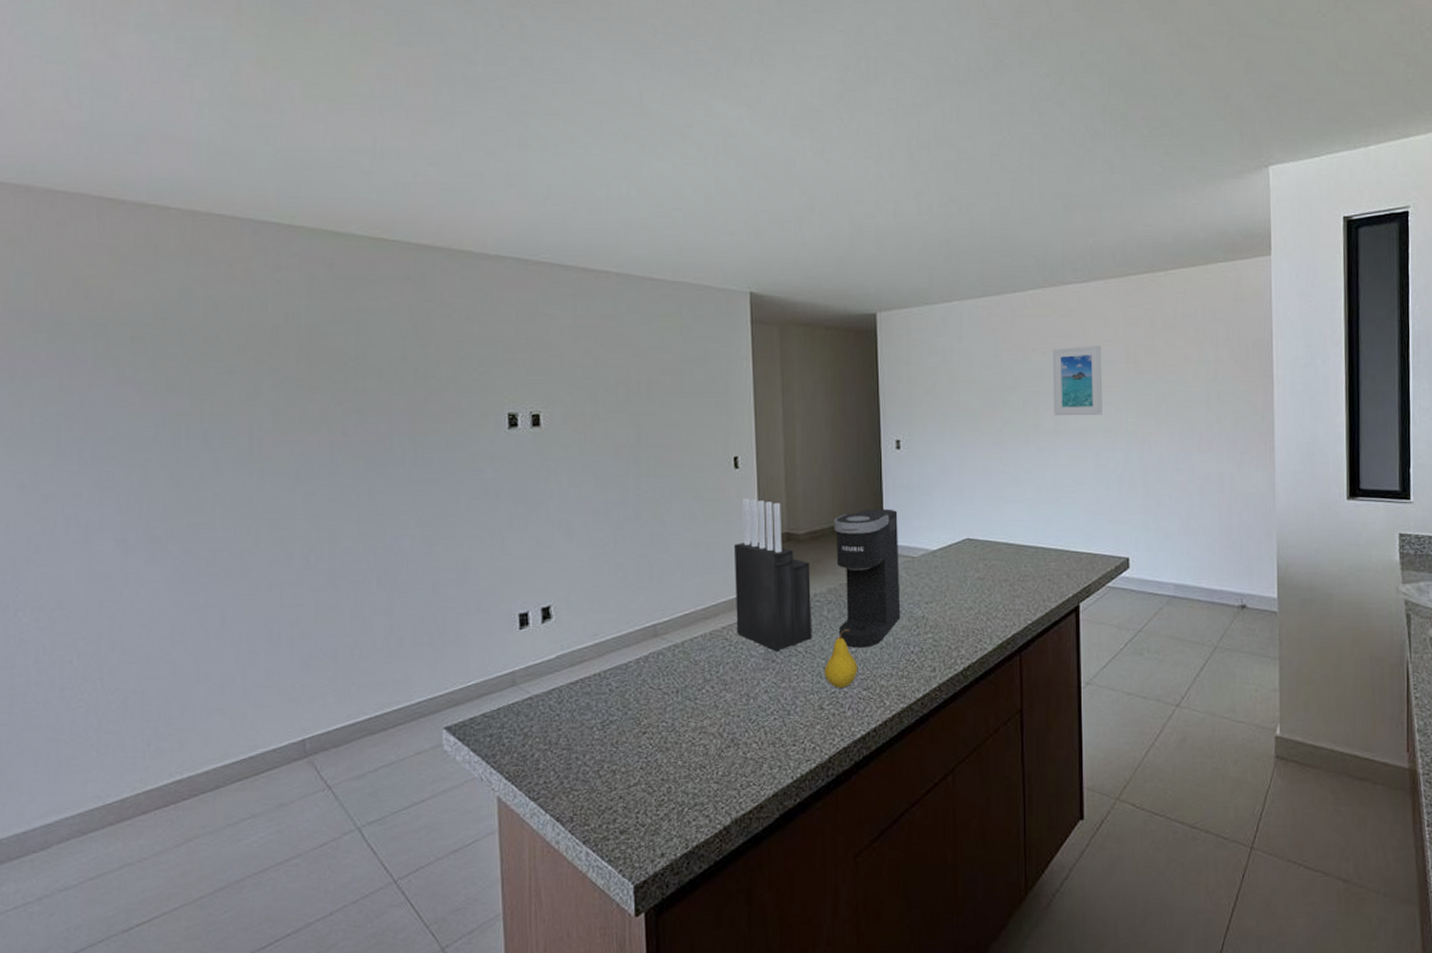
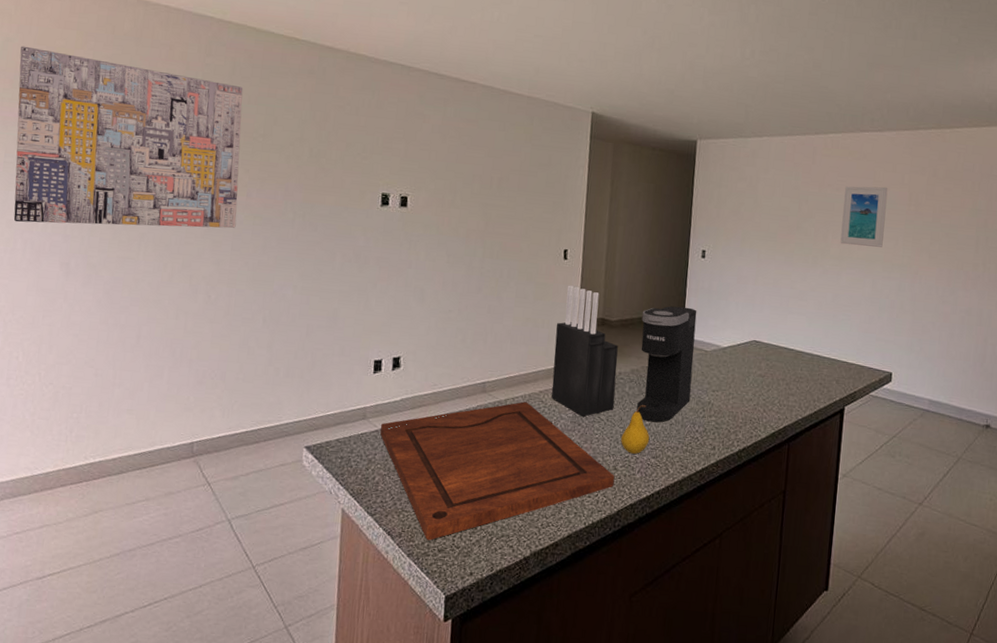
wall art: none [39,280,333,496] -> present [13,46,243,229]
cutting board: none [534,642,822,822] -> present [380,401,615,541]

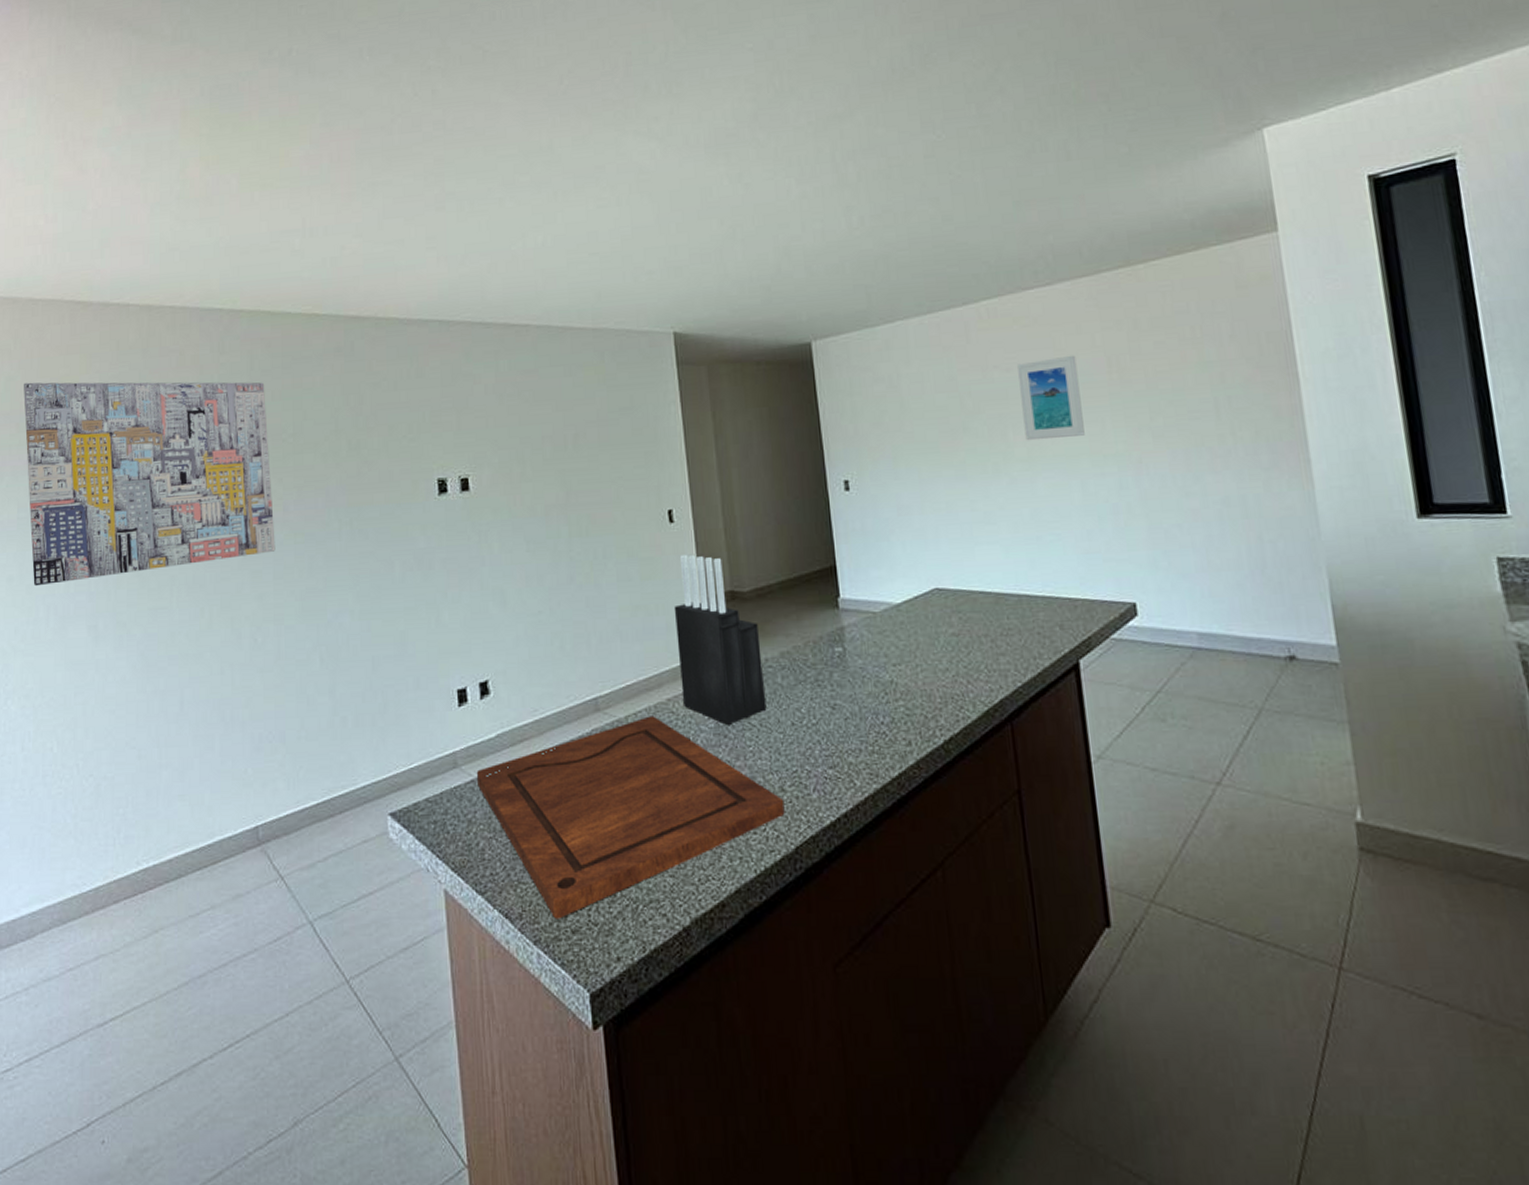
fruit: present [621,405,650,454] -> none [783,698,822,766]
coffee maker: present [637,306,697,423] -> none [781,558,866,719]

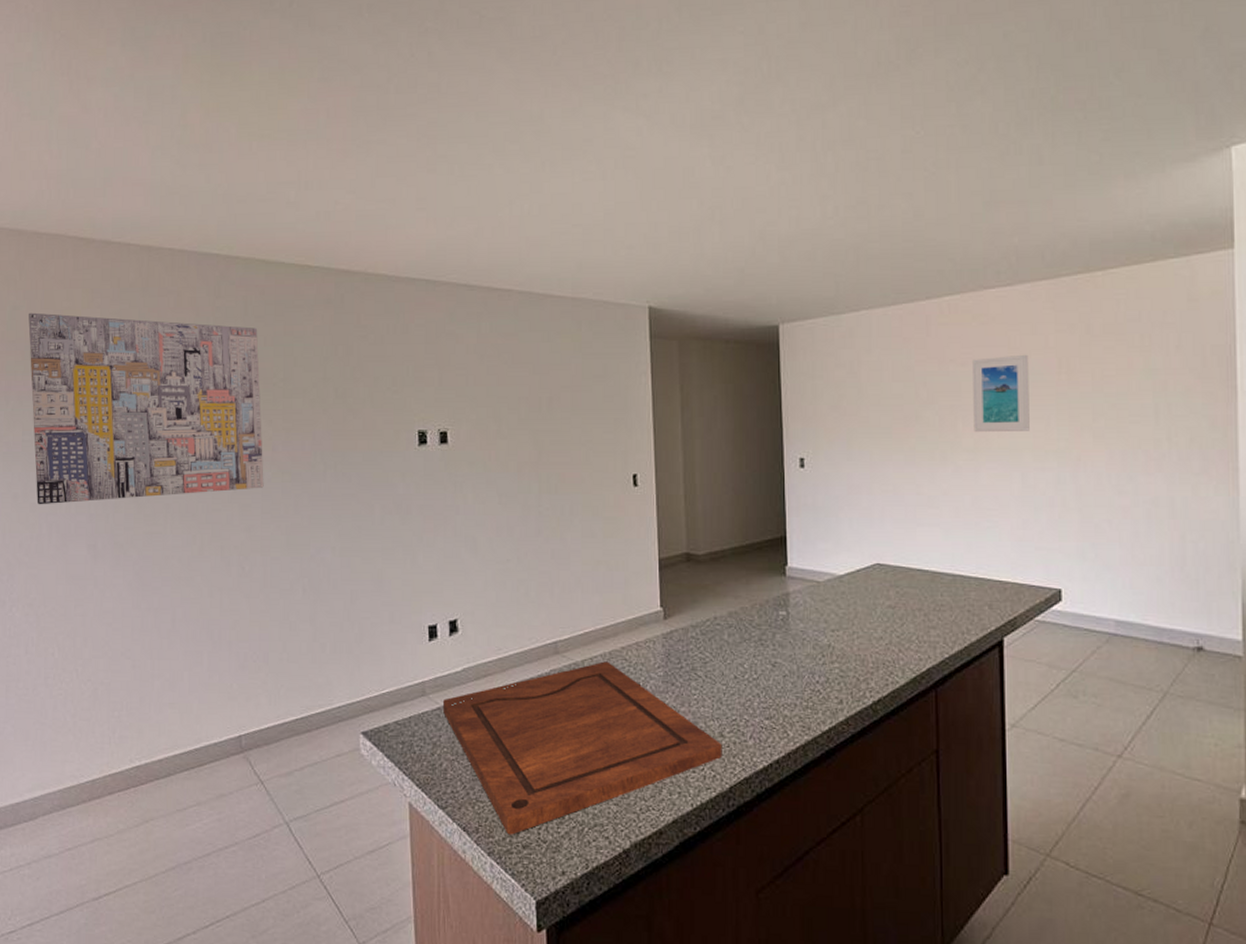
knife block: present [674,554,767,725] -> none [632,516,712,674]

